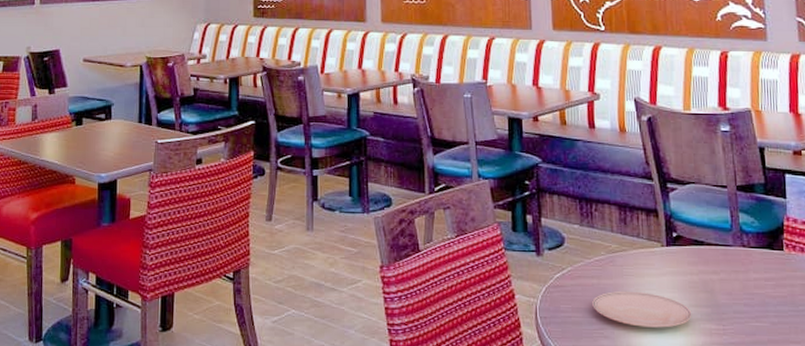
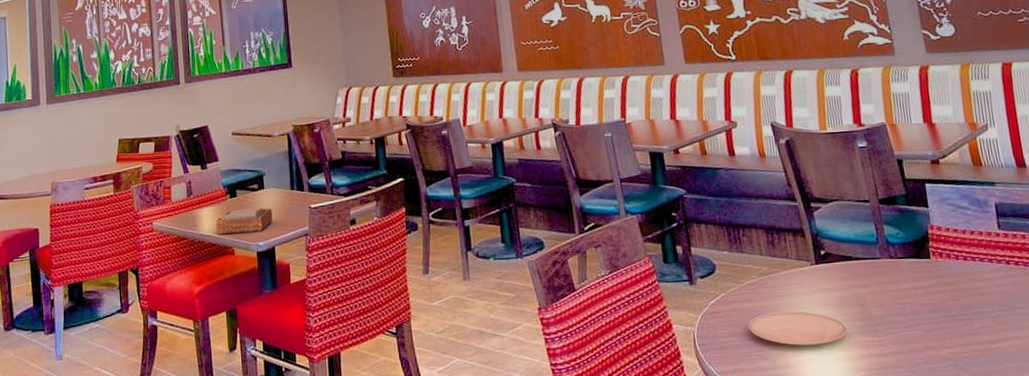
napkin holder: none [58,138,118,163] -> present [216,207,273,235]

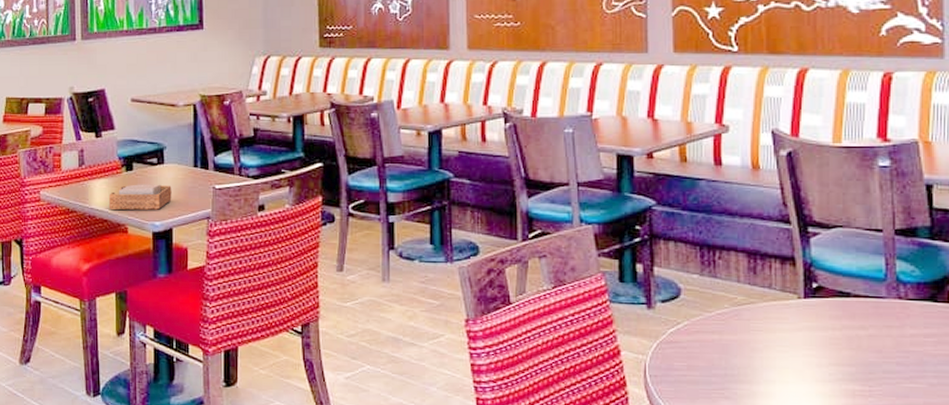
plate: present [748,311,847,346] -> none [712,347,832,389]

